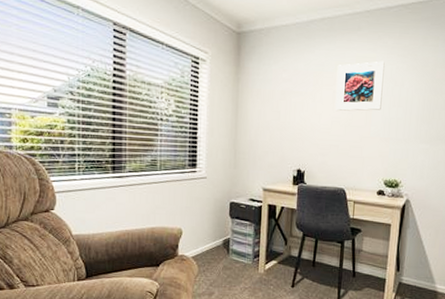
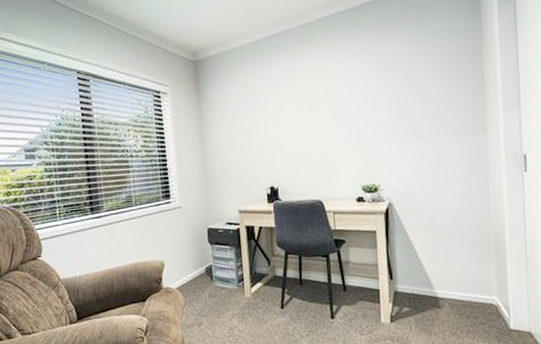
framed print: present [335,61,385,111] -> none [296,66,348,122]

